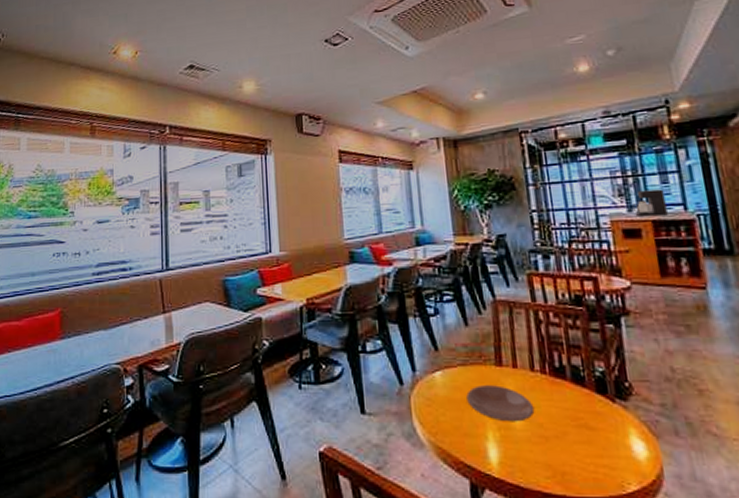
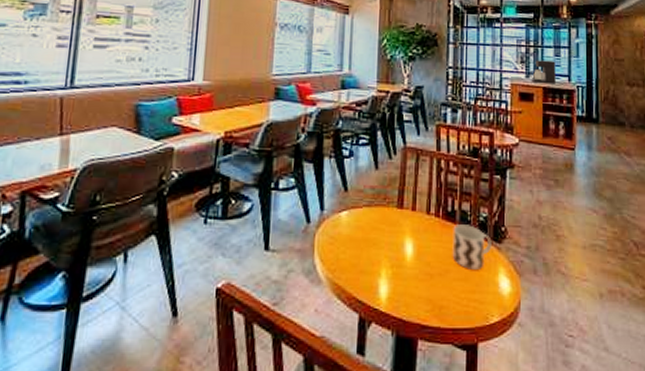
saucer: present [466,385,535,422] -> none [367,226,425,261]
cup: none [564,381,617,431] -> present [452,224,493,269]

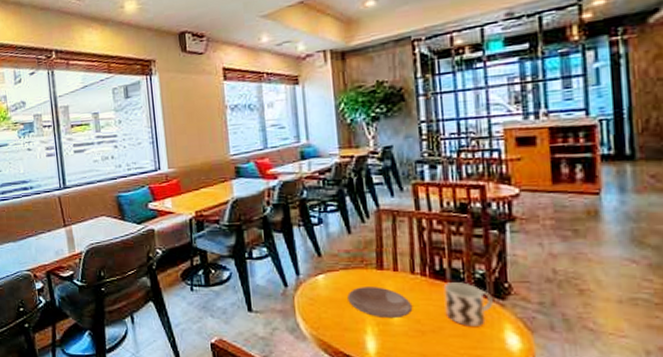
saucer: none [367,226,425,261] -> present [347,287,413,319]
coffee maker: present [529,60,556,85] -> none [528,94,567,125]

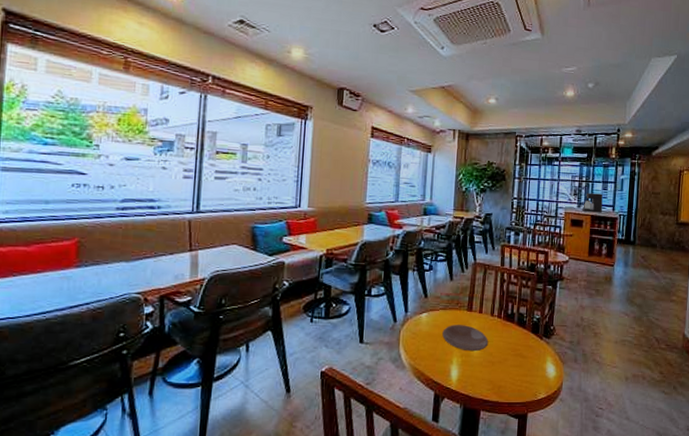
cup: present [443,282,495,326] -> none [510,324,543,359]
coffee maker: none [528,94,567,125] -> present [581,193,603,213]

